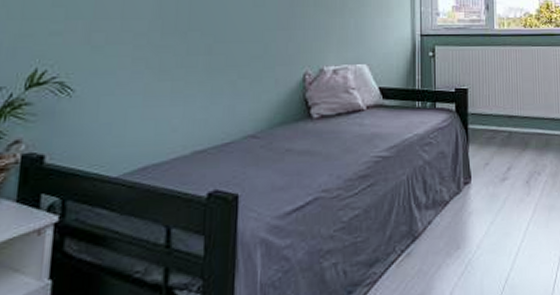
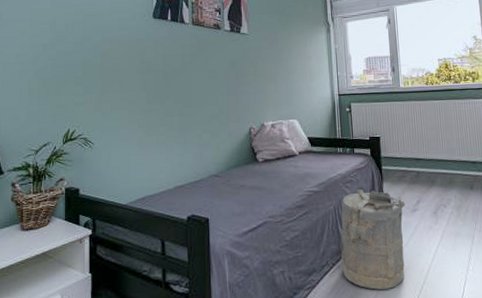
laundry hamper: none [413,153,494,282] -> present [341,189,406,290]

